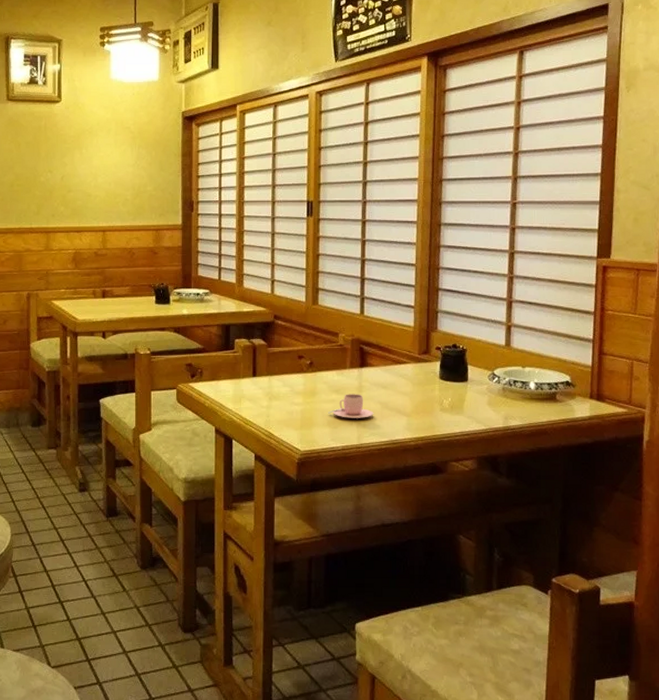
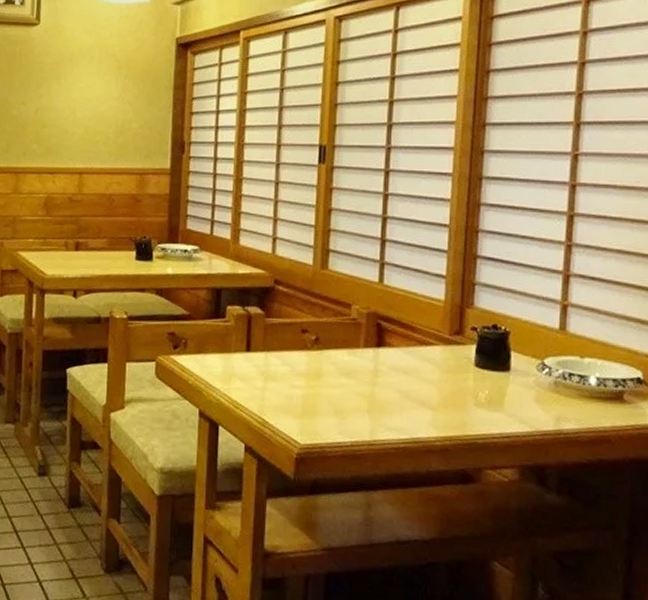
teacup: present [328,394,374,418] -> none [335,378,392,409]

